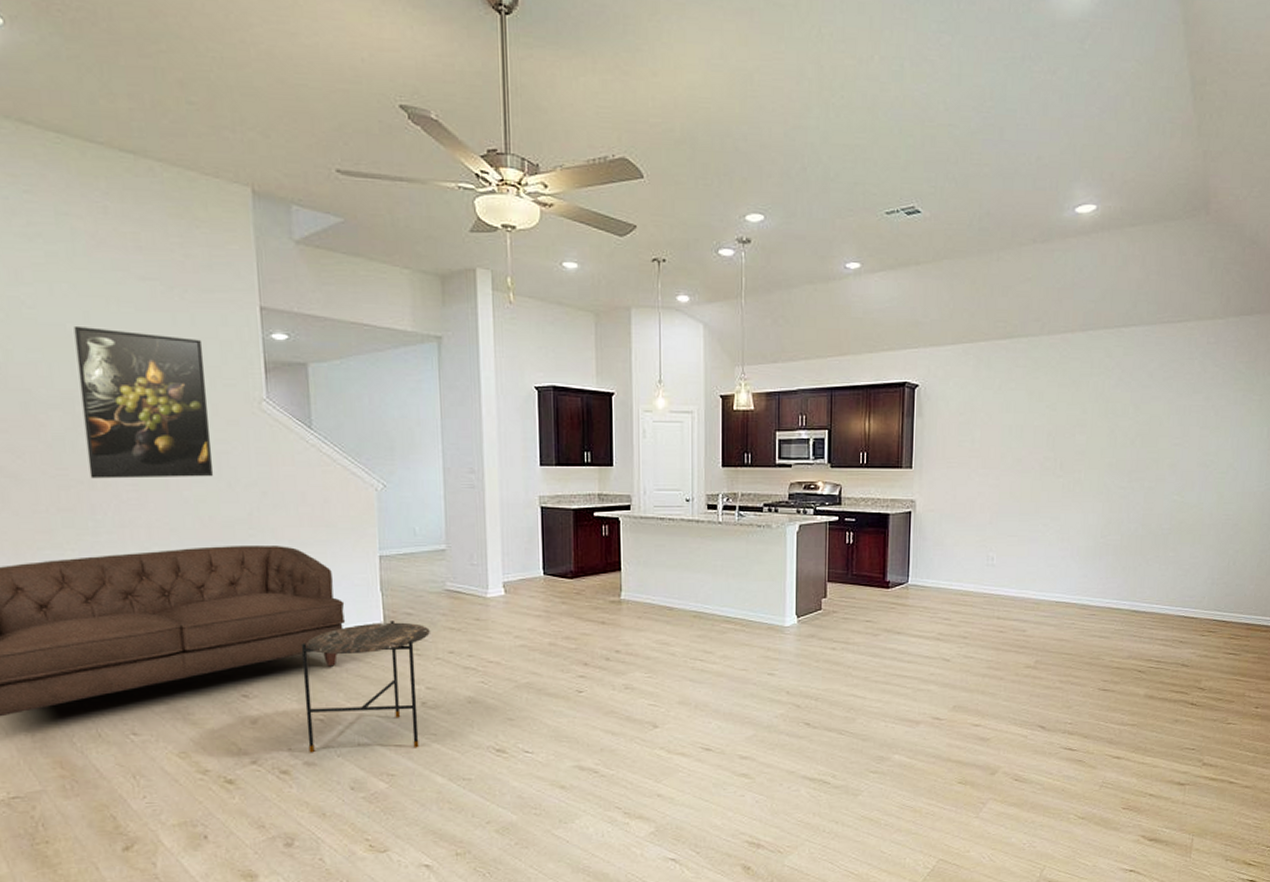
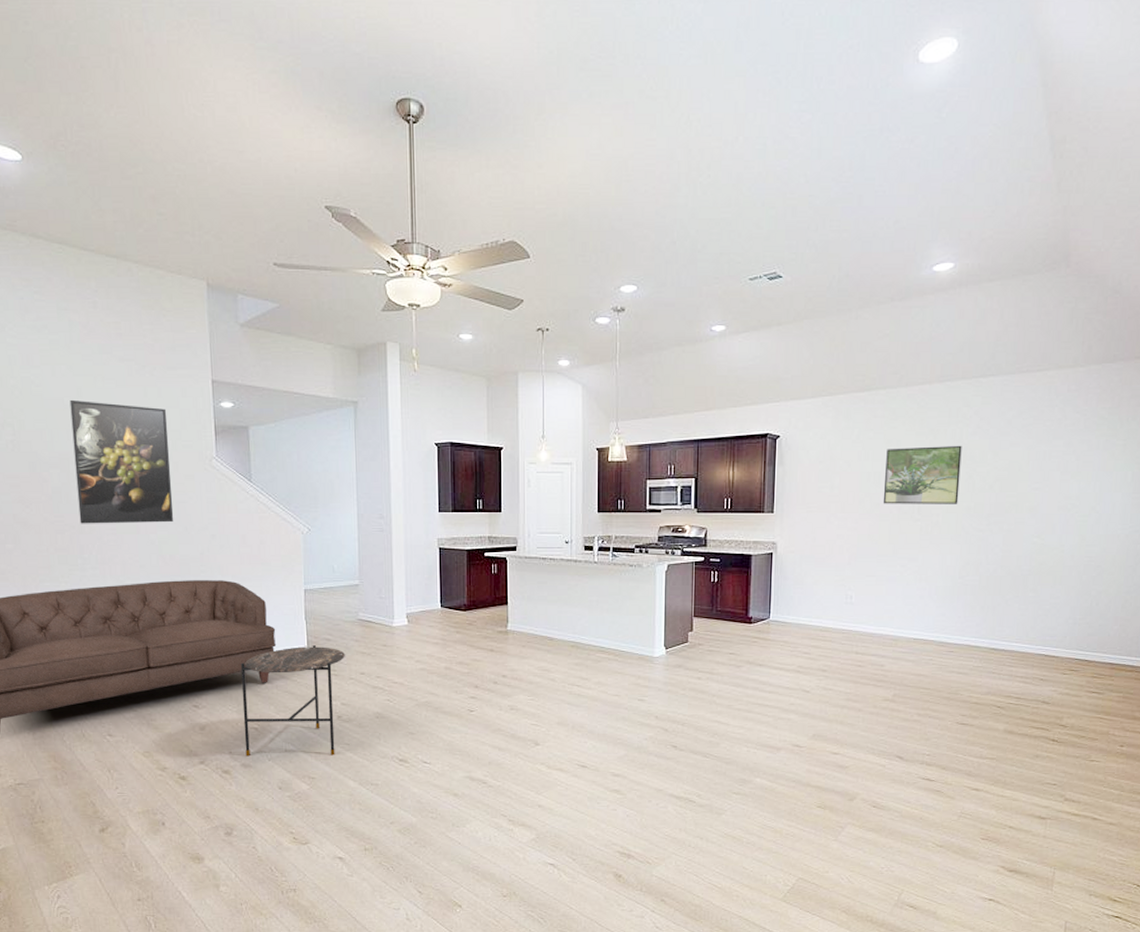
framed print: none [1024,398,1104,460] -> present [883,445,962,504]

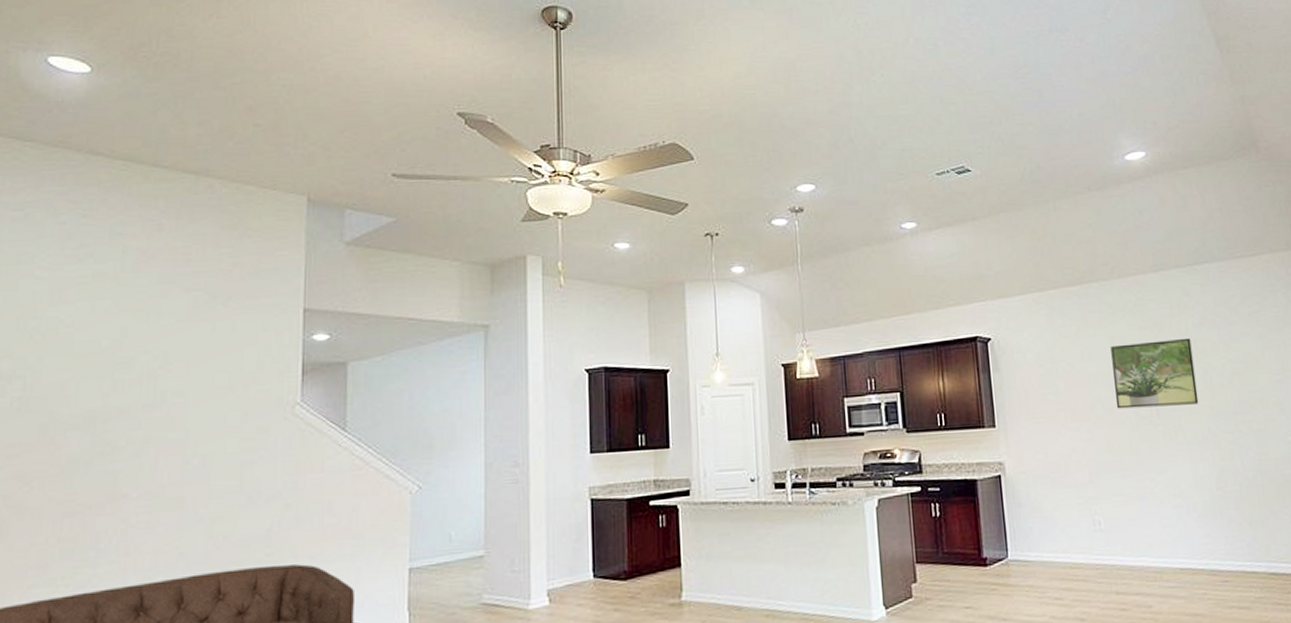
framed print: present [69,399,174,524] -> none [100,341,240,502]

